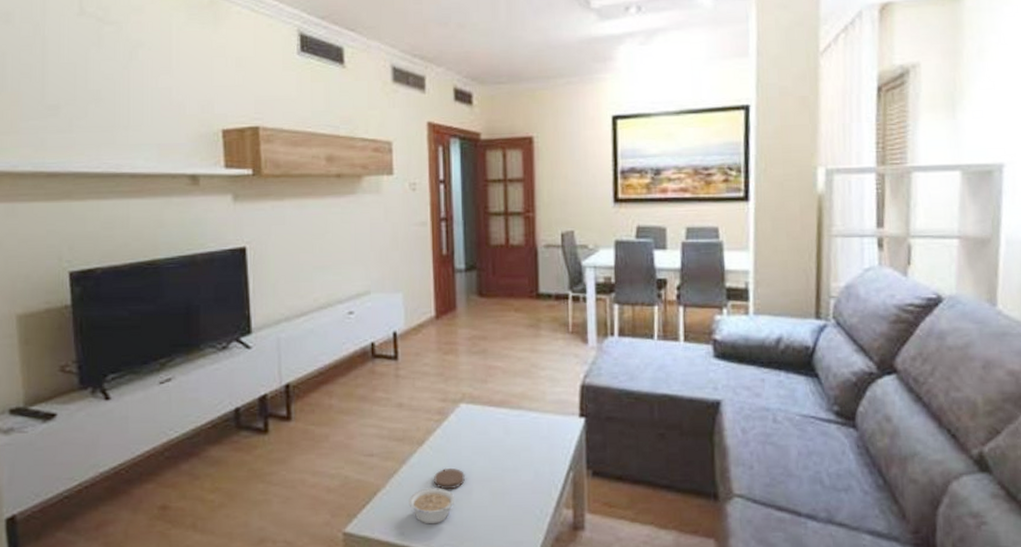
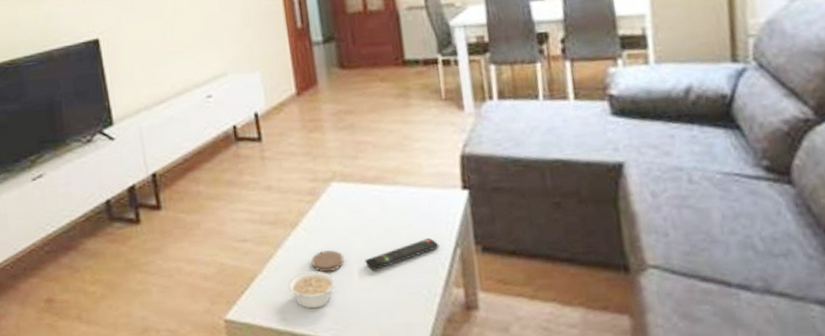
remote control: none [484,460,554,489] -> present [365,237,439,270]

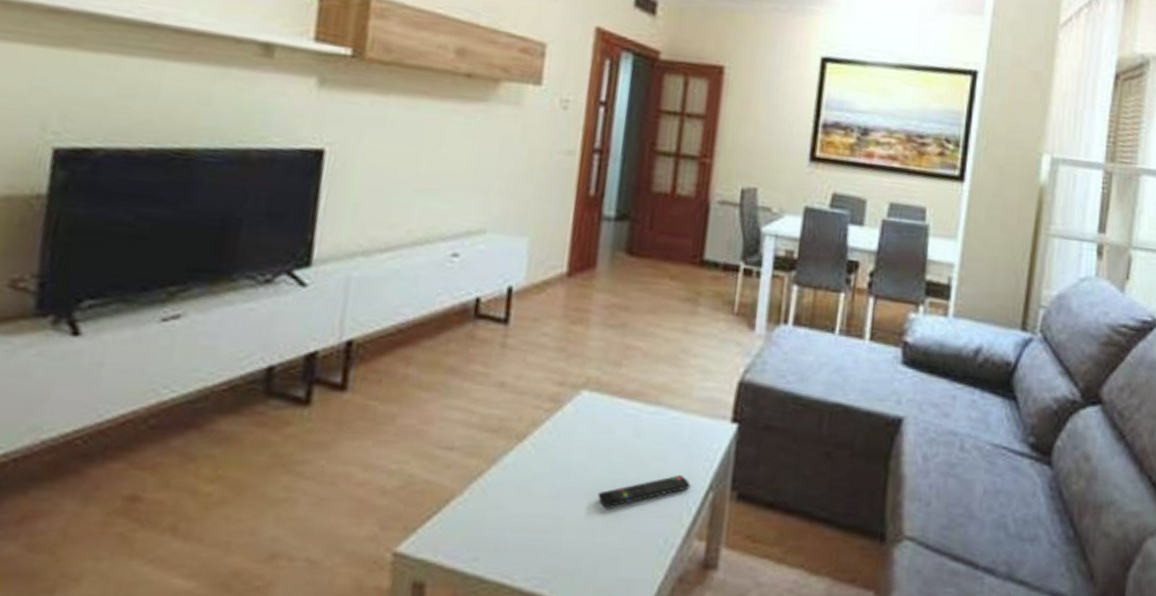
legume: present [287,271,336,309] -> none [491,499,556,549]
coaster: present [311,250,344,273] -> none [530,475,573,504]

